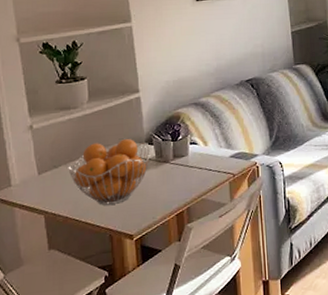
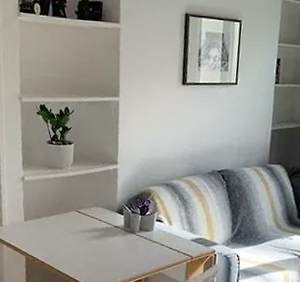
fruit basket: present [67,138,150,205] -> none [48,203,120,260]

